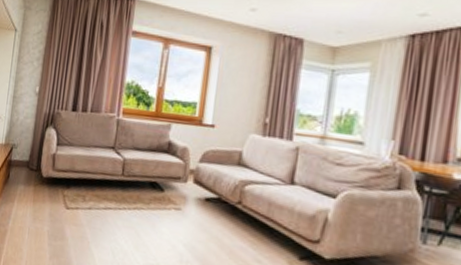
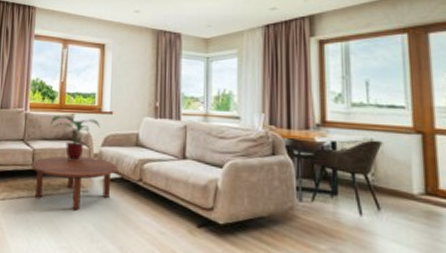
coffee table: none [120,168,215,228] -> present [31,155,117,211]
potted plant: none [144,123,200,176] -> present [50,115,101,161]

